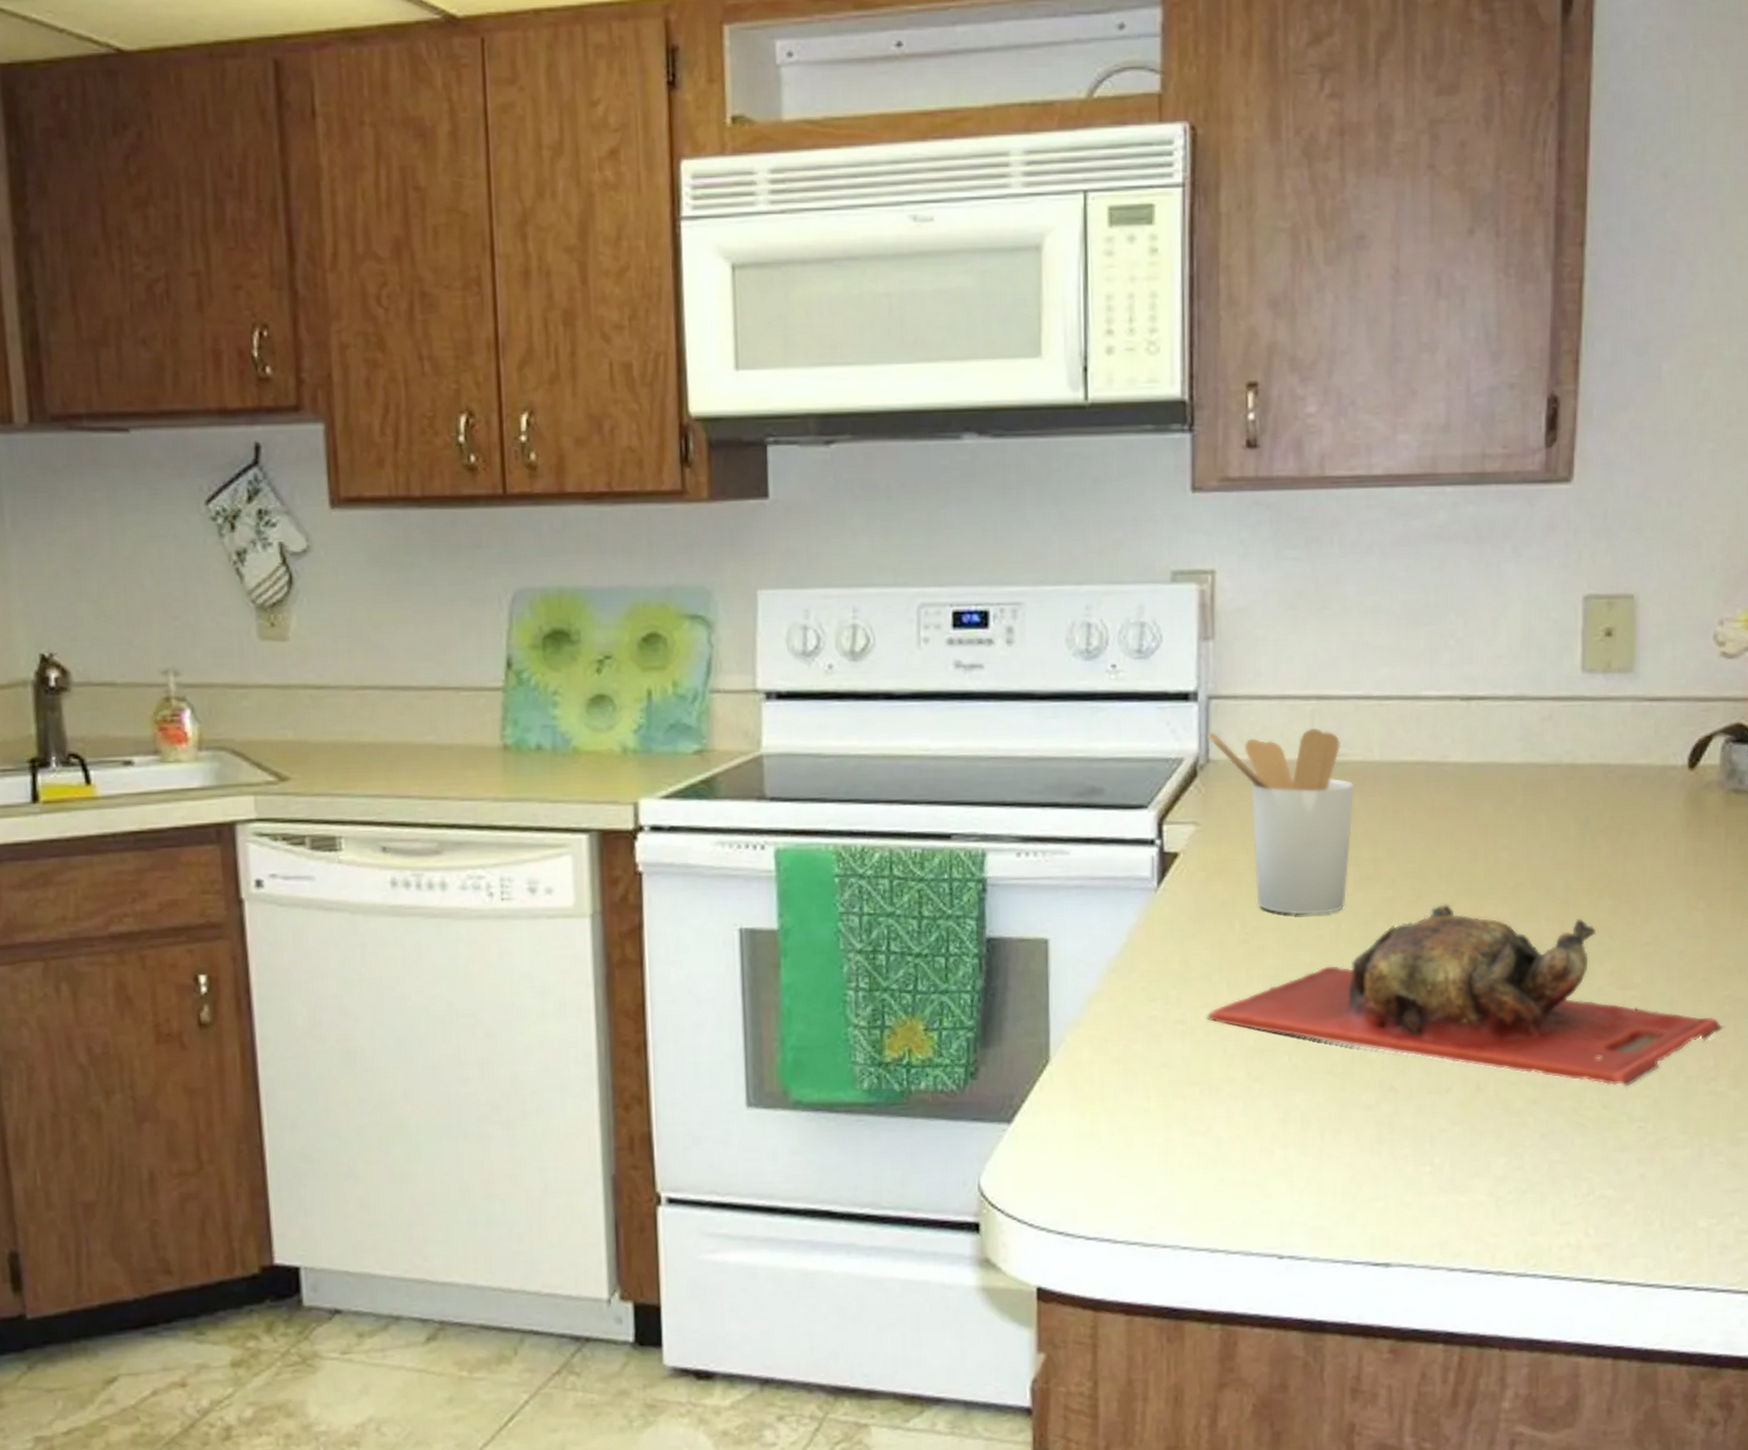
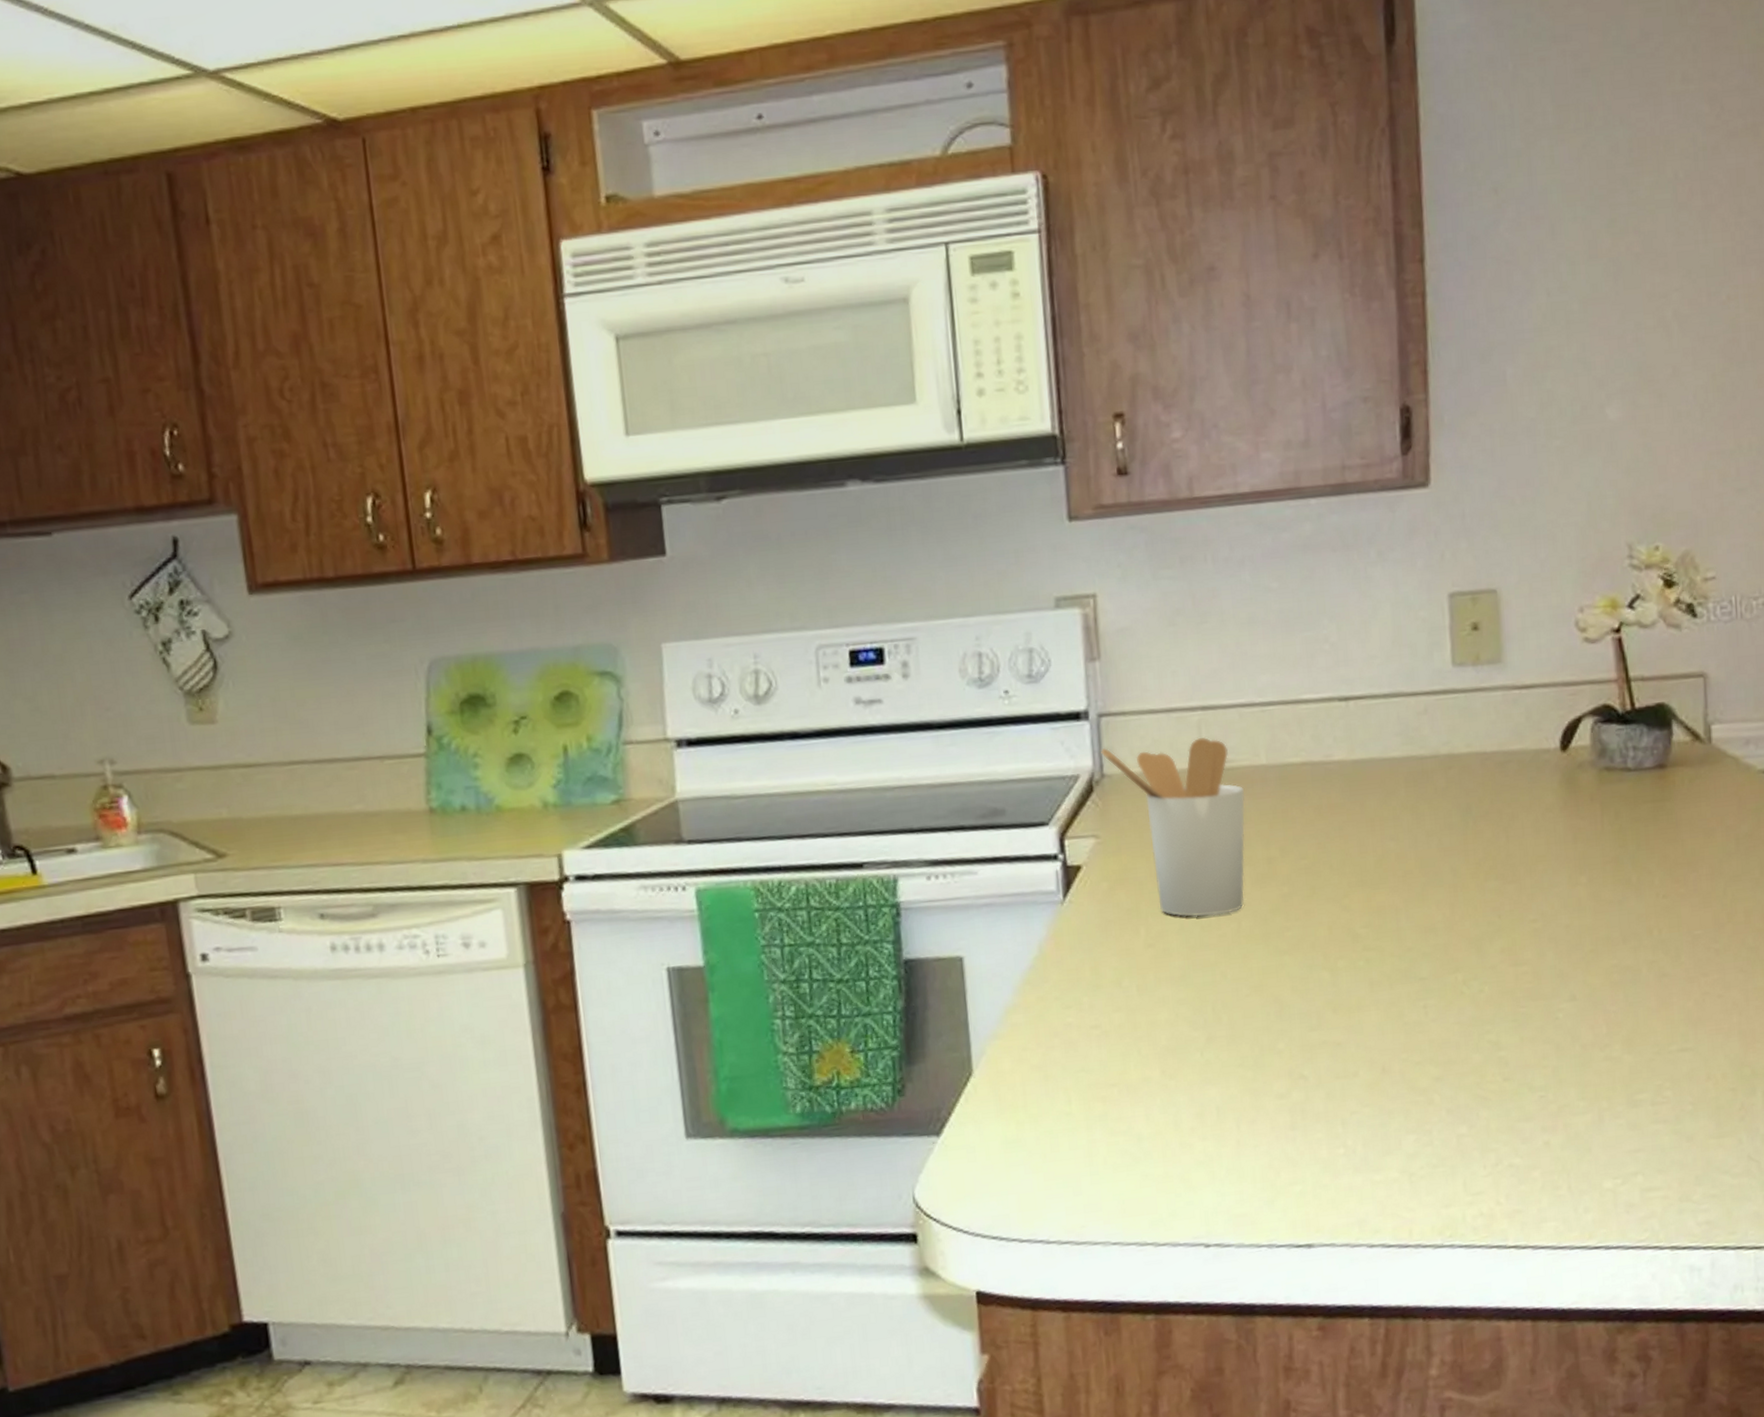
cutting board: present [1206,904,1726,1088] -> none [1119,896,1616,1060]

